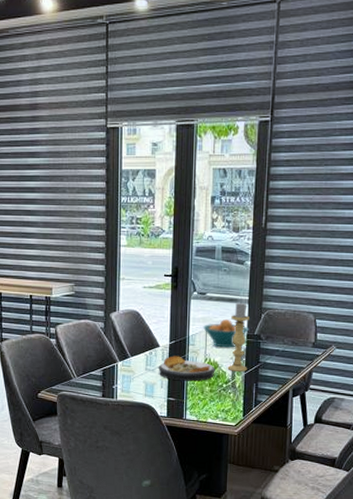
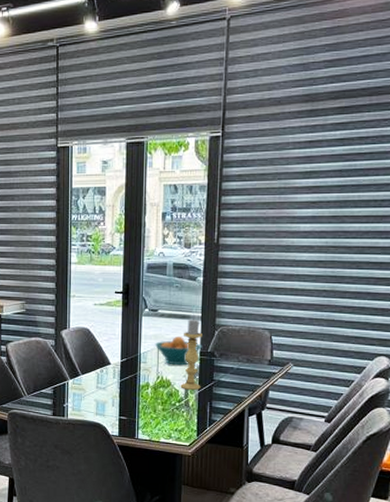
plate: present [158,355,215,382] -> none [109,373,168,400]

